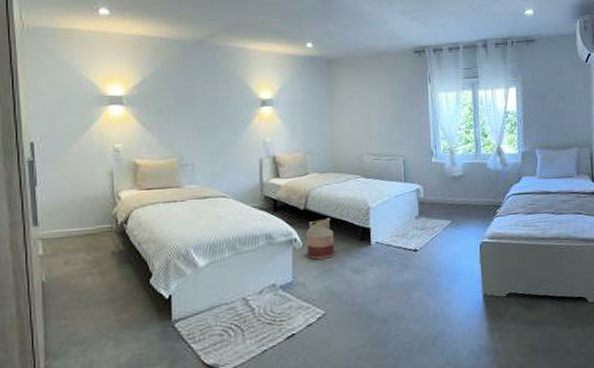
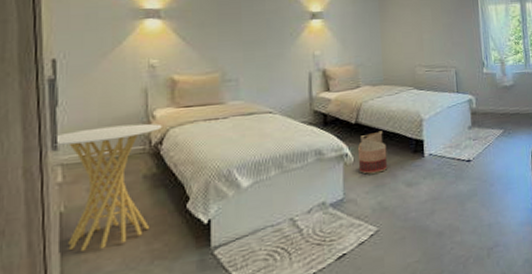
side table: none [34,204,126,317] -> present [53,123,162,251]

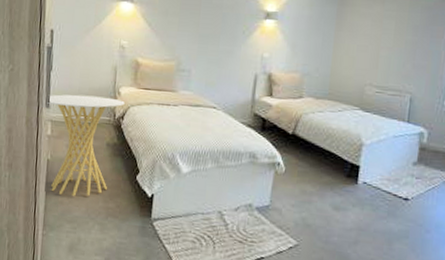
basket: present [358,131,388,174] -> none [288,147,320,189]

